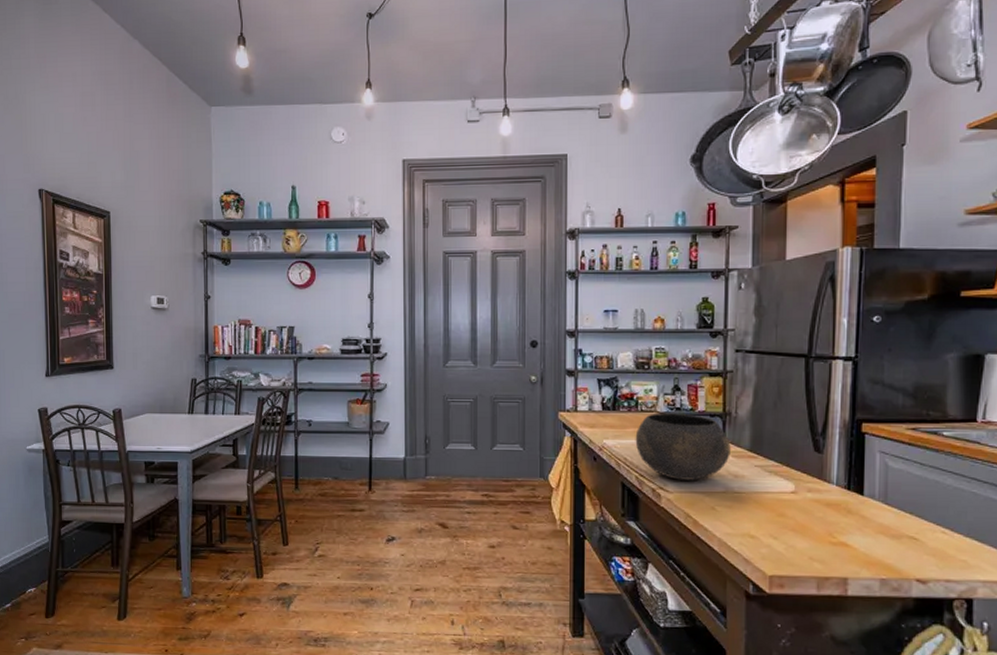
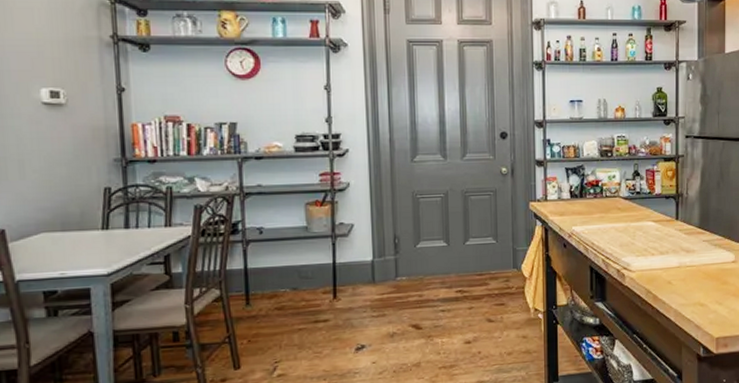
bowl: present [635,413,731,480] -> none [601,197,683,260]

